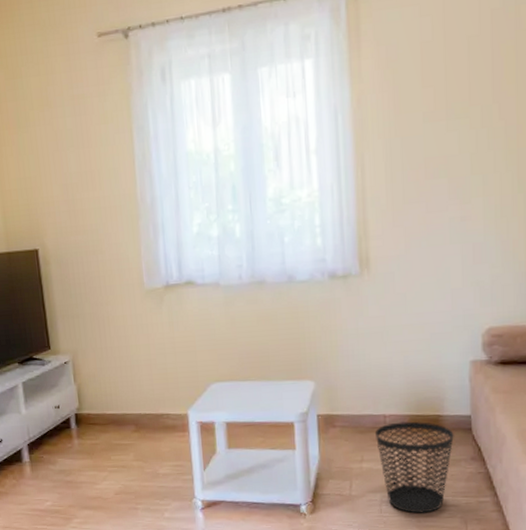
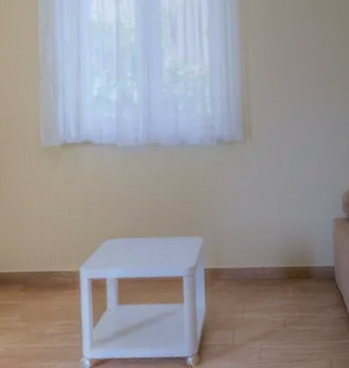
wastebasket: present [376,421,454,514] -> none [256,273,321,358]

